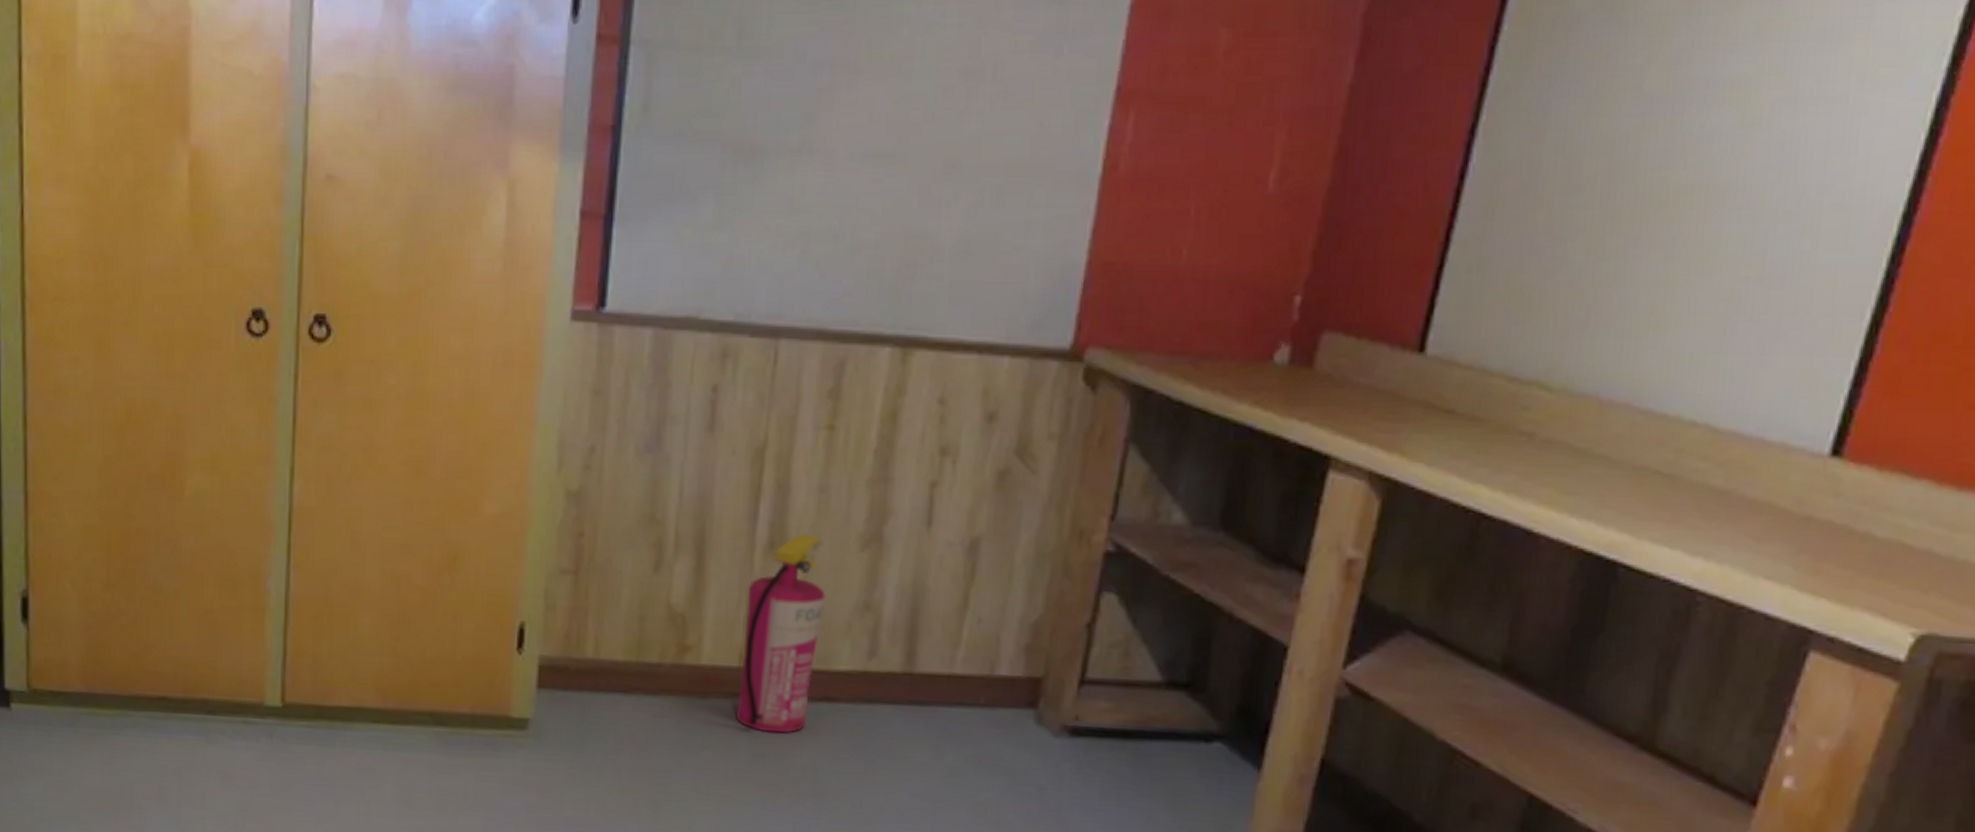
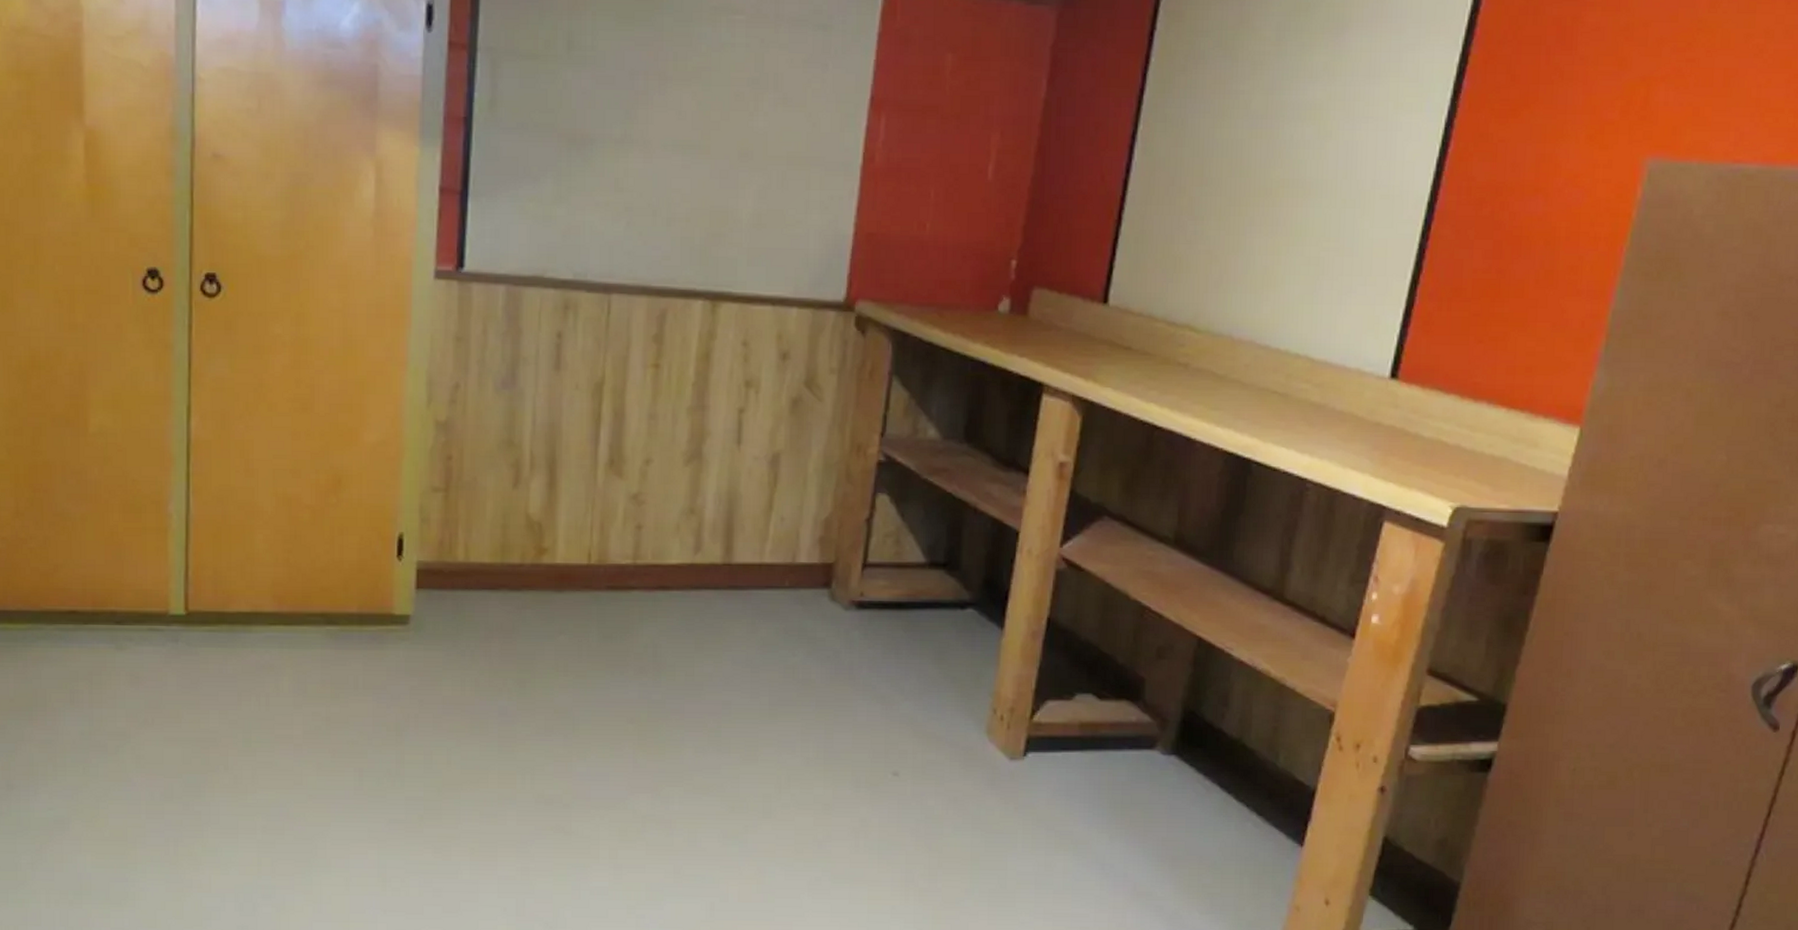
fire extinguisher: present [736,533,826,734] -> none [587,452,657,618]

